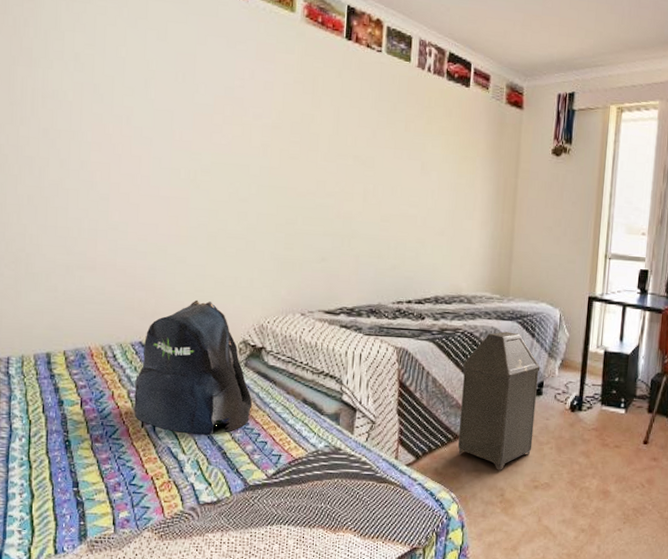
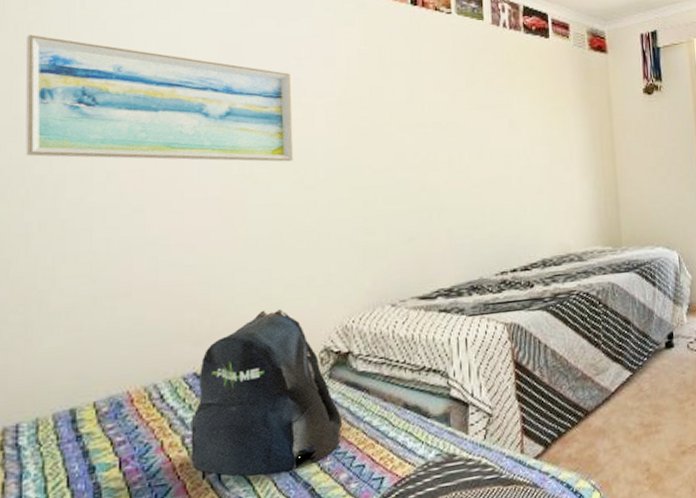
wall art: none [19,29,235,174] -> present [25,34,294,162]
trash can: present [457,331,541,470] -> none [583,284,672,442]

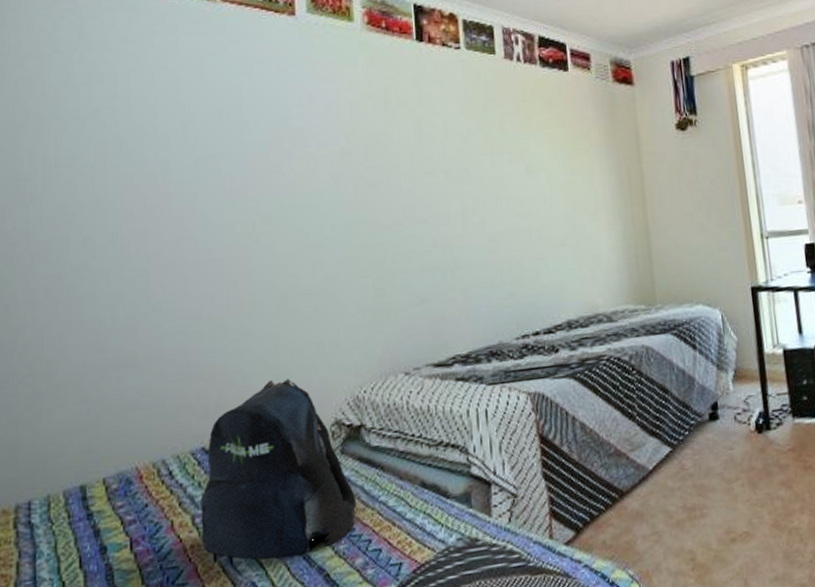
wall art: present [25,34,294,162] -> none [26,92,298,220]

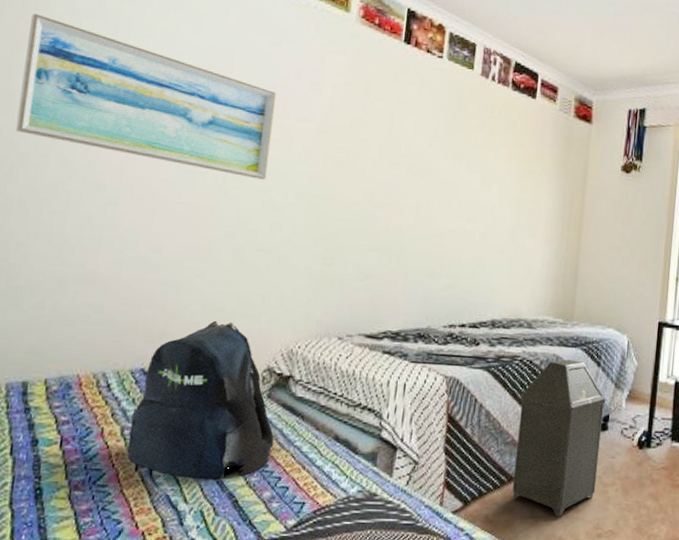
wall art: none [26,92,298,220] -> present [15,13,277,180]
trash can: none [615,347,719,528] -> present [512,359,606,517]

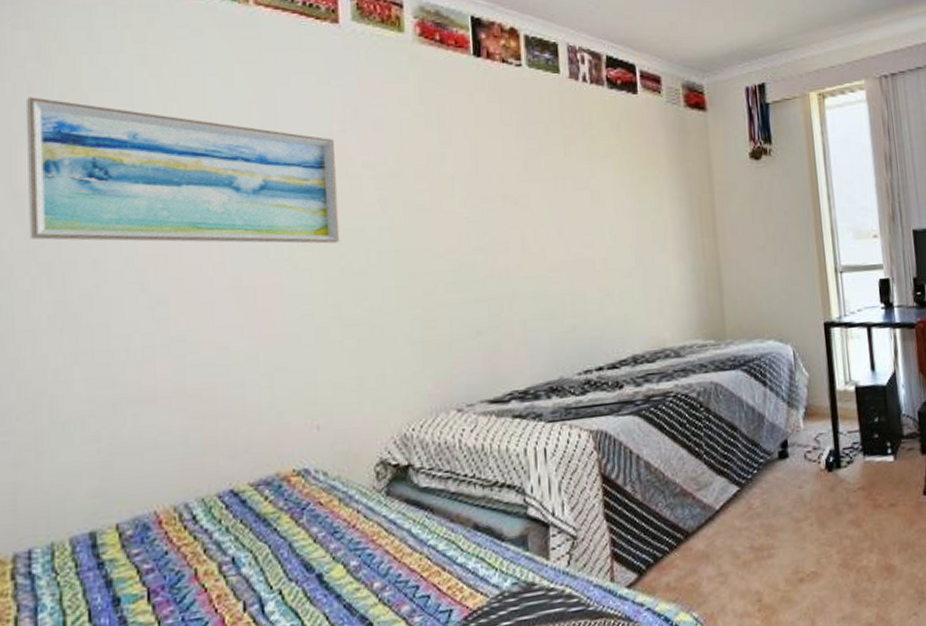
backpack: present [127,320,275,479] -> none [226,416,404,609]
trash can: present [512,359,606,517] -> none [682,384,788,568]

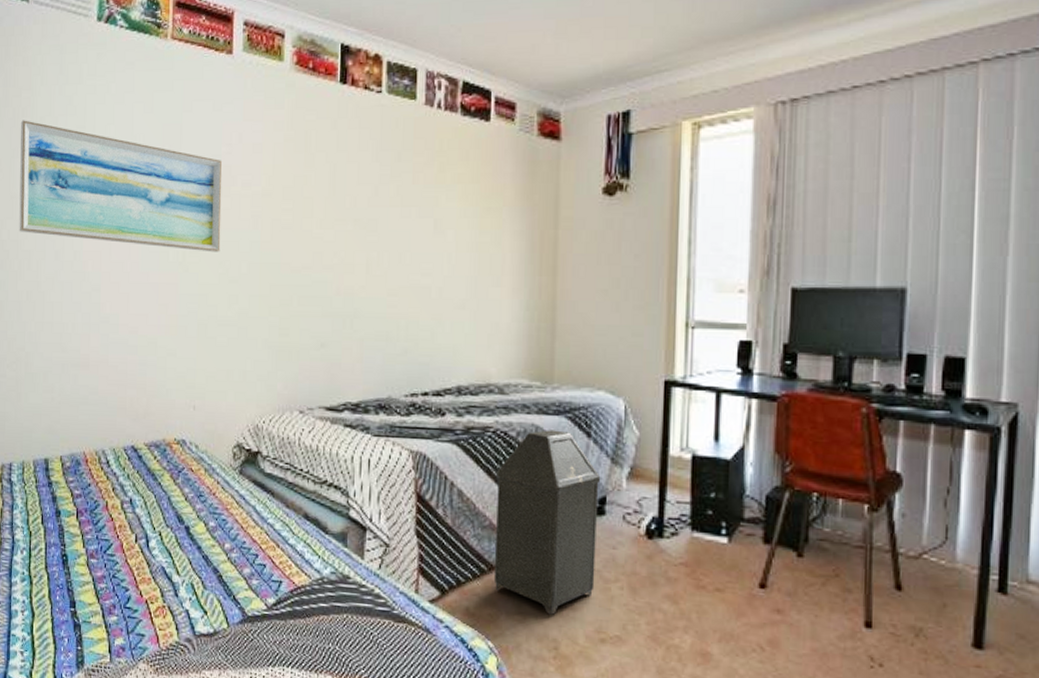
trash can: none [682,384,788,568] -> present [493,430,601,615]

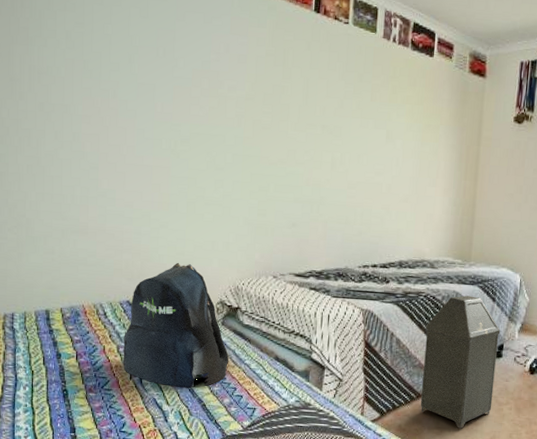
wall art: present [19,120,223,252] -> none [18,10,212,144]
backpack: none [127,397,249,554] -> present [122,262,229,388]

